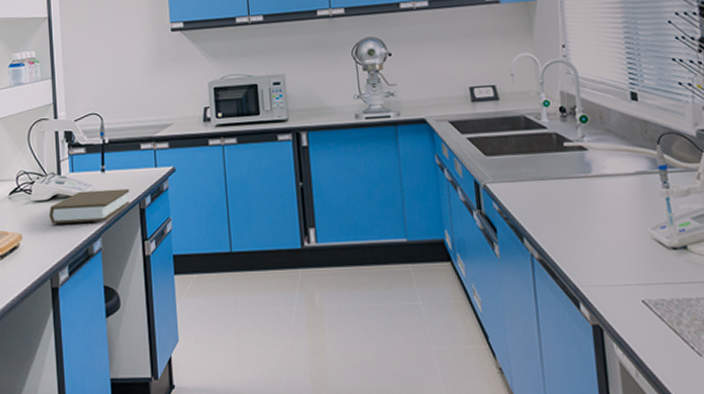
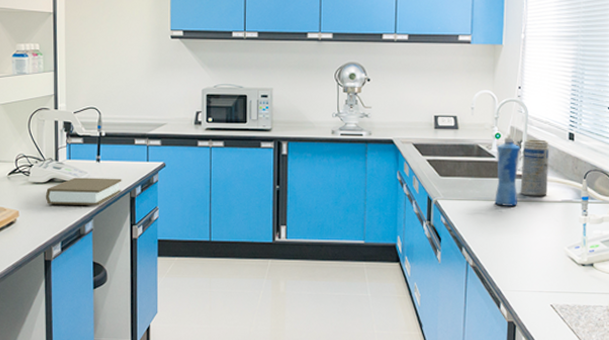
squeeze bottle: none [547,100,582,185] -> present [494,134,520,206]
cylindrical container: none [577,102,616,170] -> present [520,139,549,196]

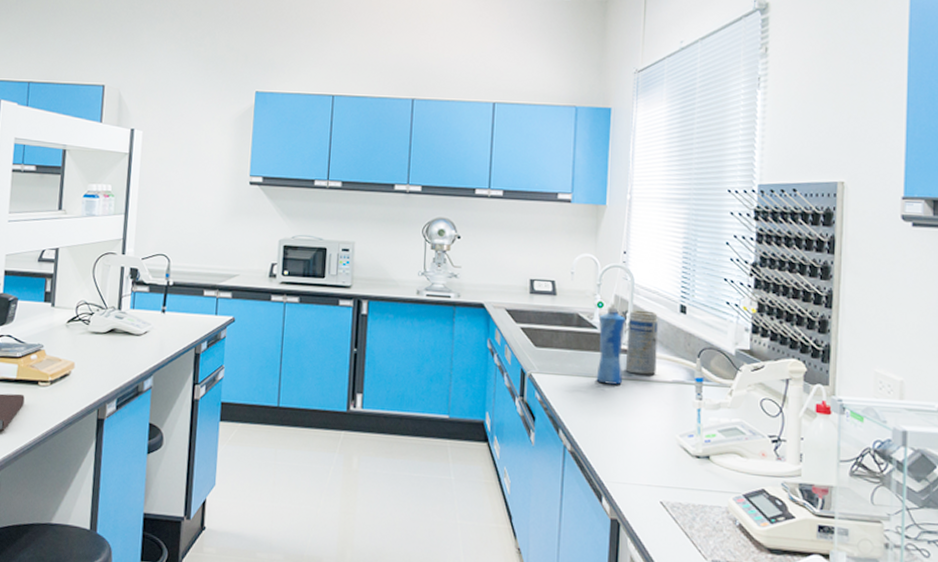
book: present [45,177,122,206] -> none [104,328,188,361]

